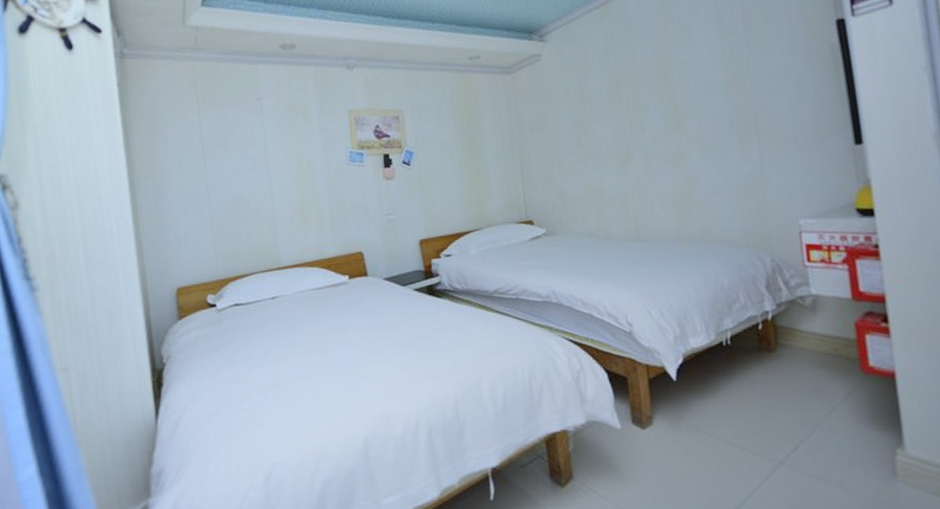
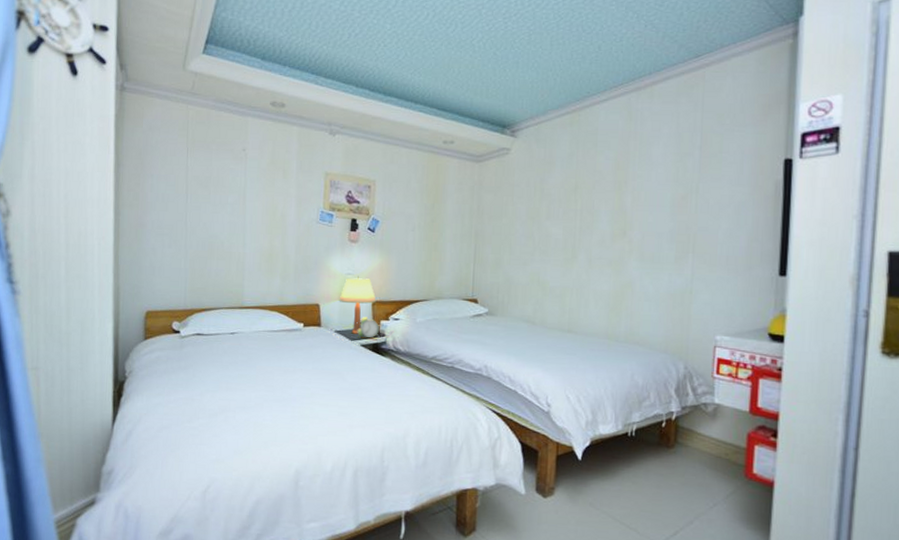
table lamp: none [383,214,424,279] -> present [339,276,377,334]
alarm clock: none [408,258,434,282] -> present [357,317,383,339]

